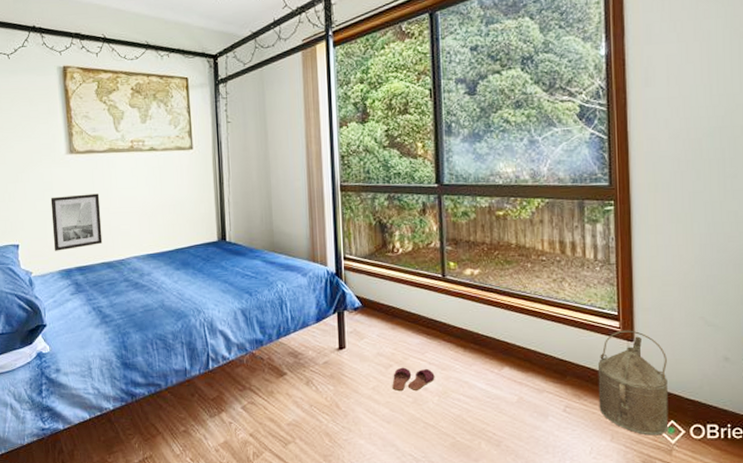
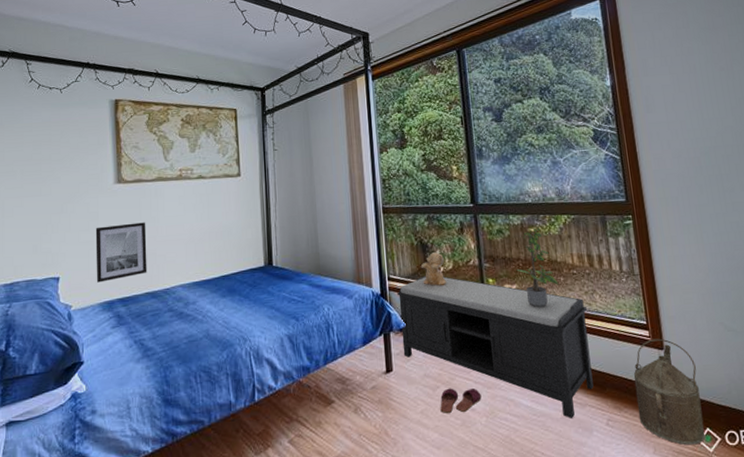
bench: none [353,256,553,404] -> present [397,275,594,419]
teddy bear: none [378,233,406,267] -> present [420,252,447,286]
potted plant: none [480,210,526,294] -> present [516,226,559,308]

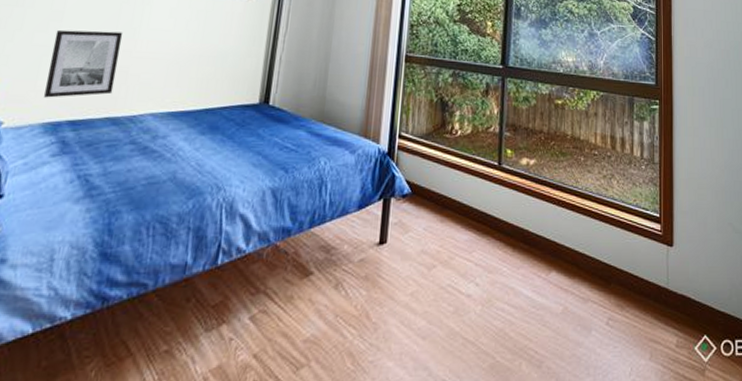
bench: present [397,275,594,419] -> none [402,137,603,315]
teddy bear: present [420,252,447,286] -> none [436,113,463,151]
slippers: present [440,388,482,413] -> none [433,268,480,297]
potted plant: present [516,226,559,308] -> none [537,99,579,188]
watering can: present [633,338,706,445] -> none [640,234,702,353]

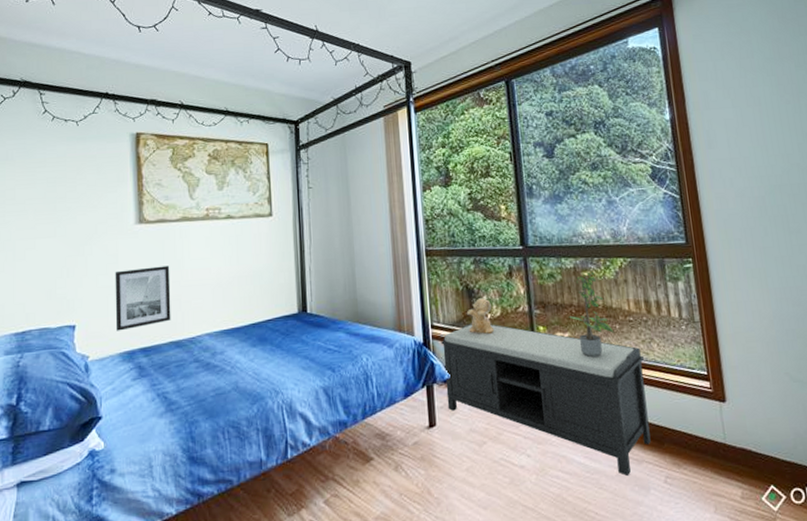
bench: none [402,137,603,315] -> present [441,323,651,477]
teddy bear: none [436,113,463,151] -> present [466,298,495,334]
potted plant: none [537,99,579,188] -> present [569,270,615,358]

